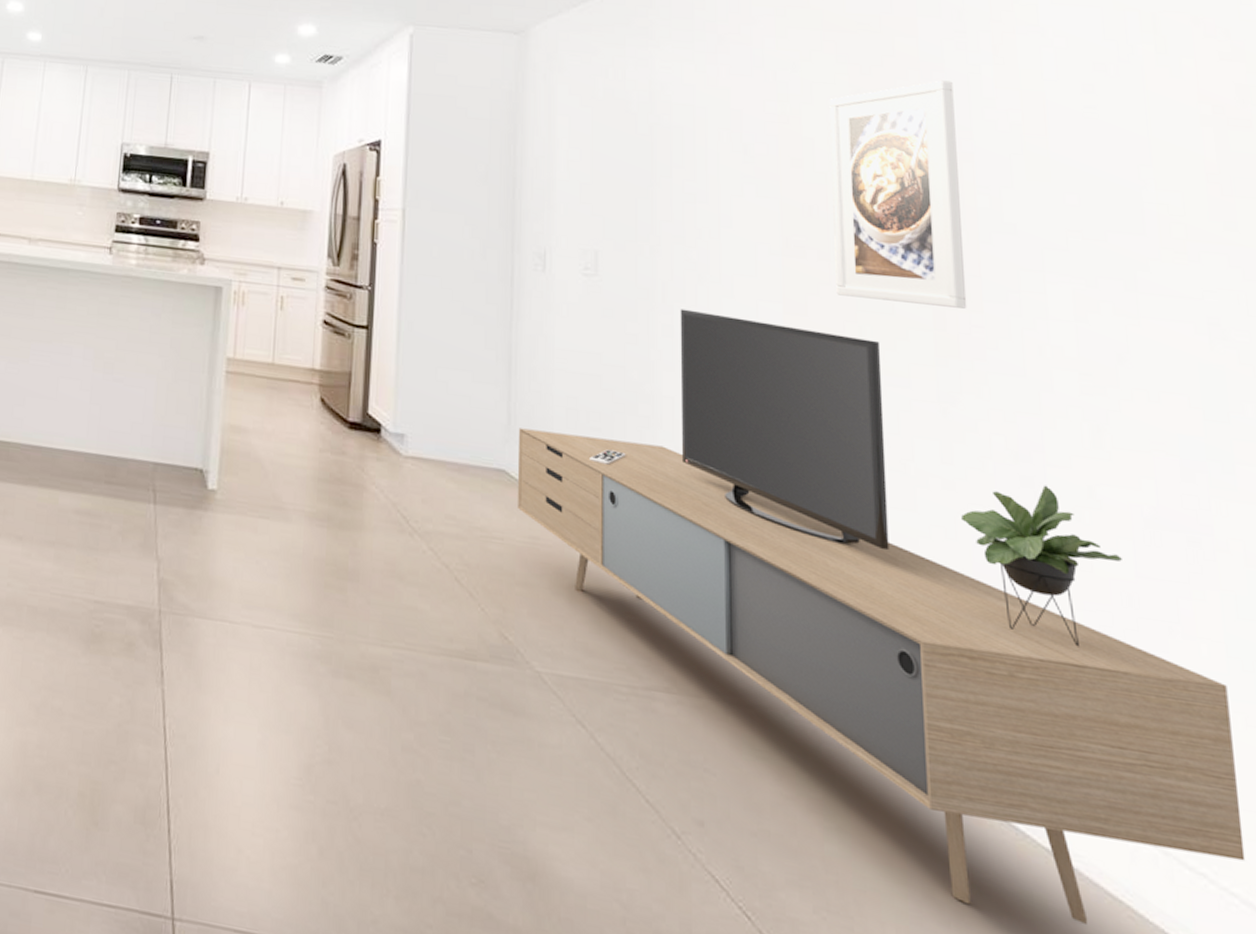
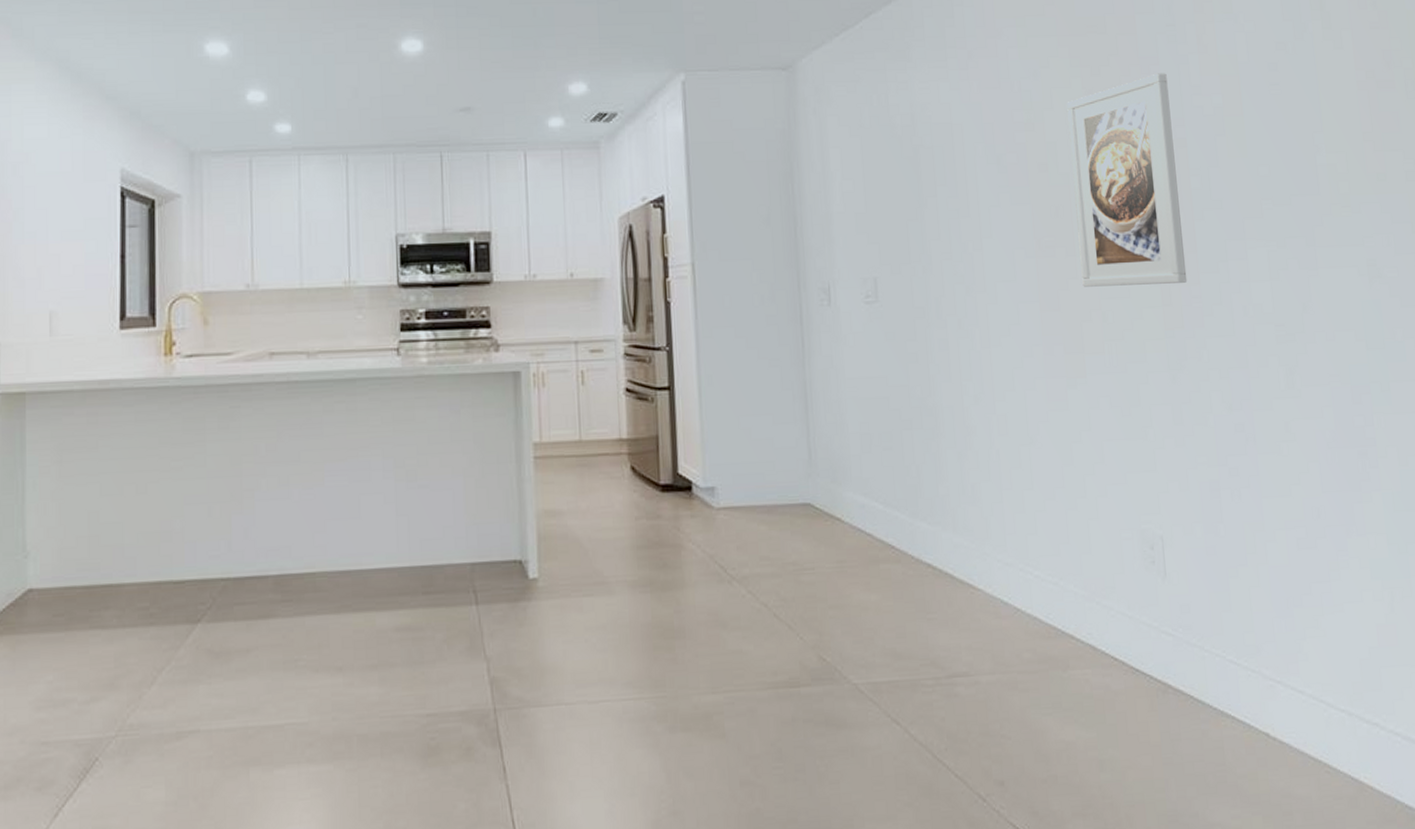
media console: present [517,309,1246,924] -> none [819,321,1405,795]

